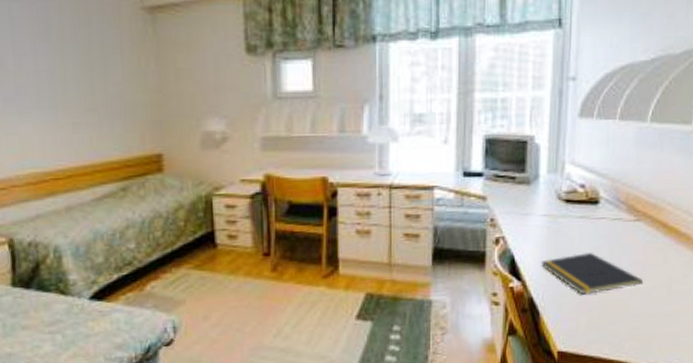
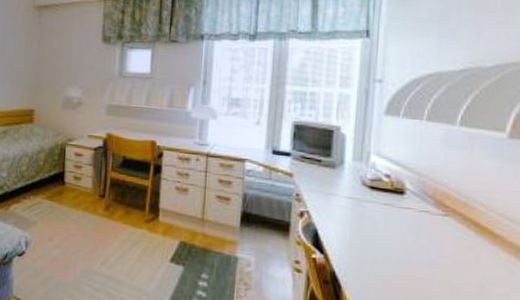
notepad: present [541,253,644,295] -> none [344,237,454,280]

